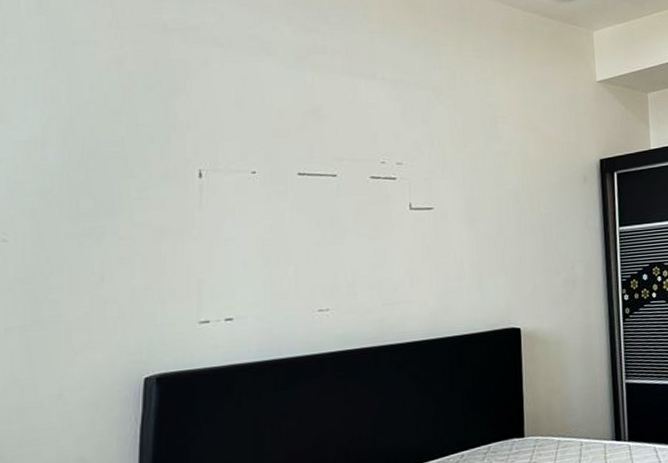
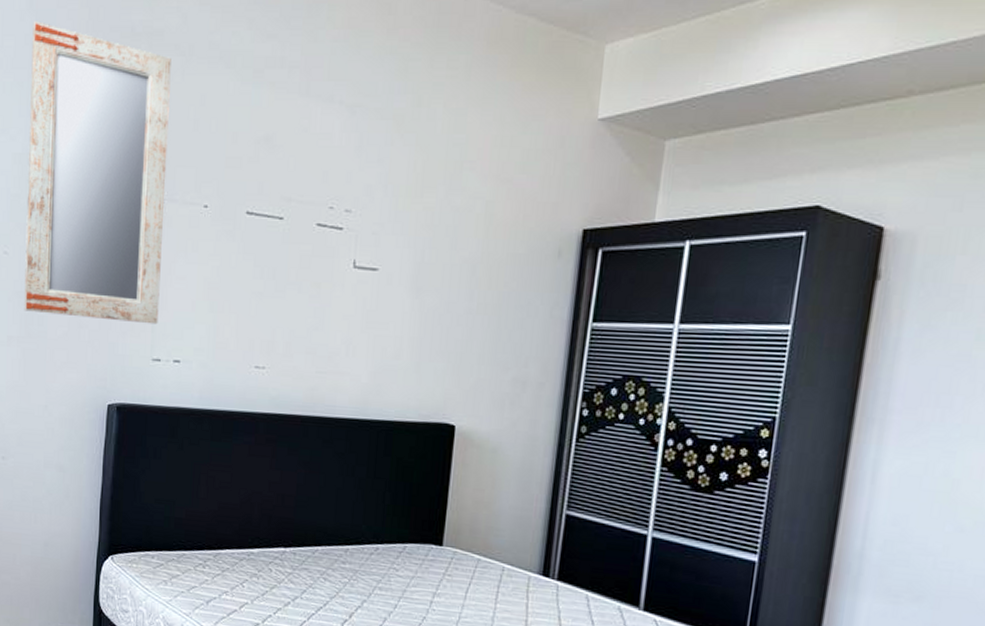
home mirror: none [29,20,208,298] -> present [24,21,171,325]

